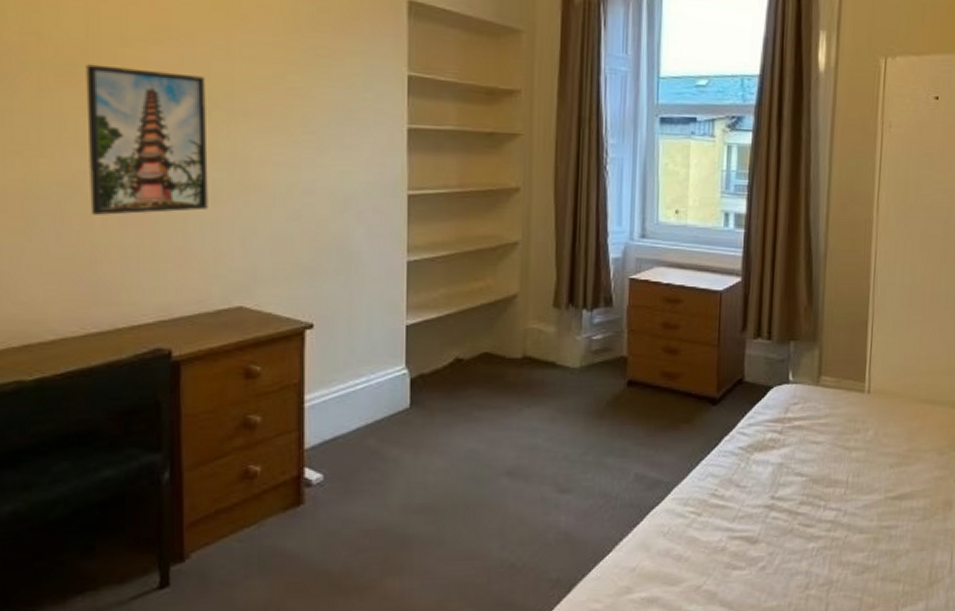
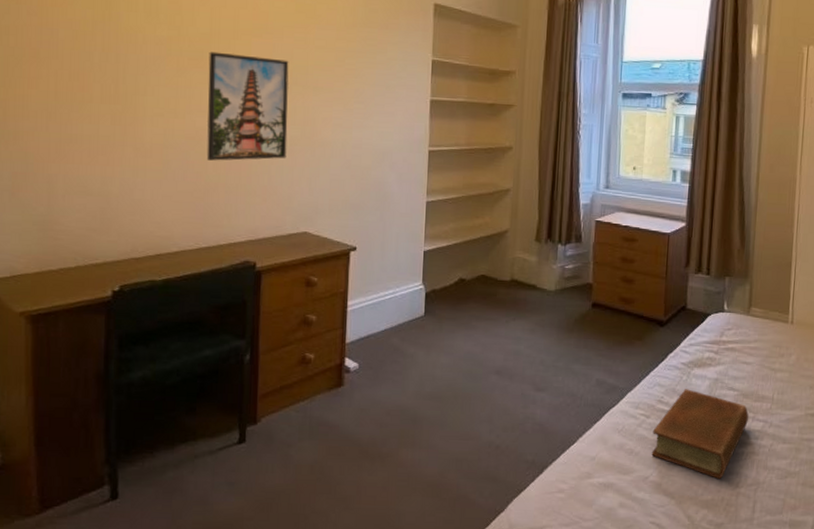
book: none [704,478,819,582] -> present [651,389,749,480]

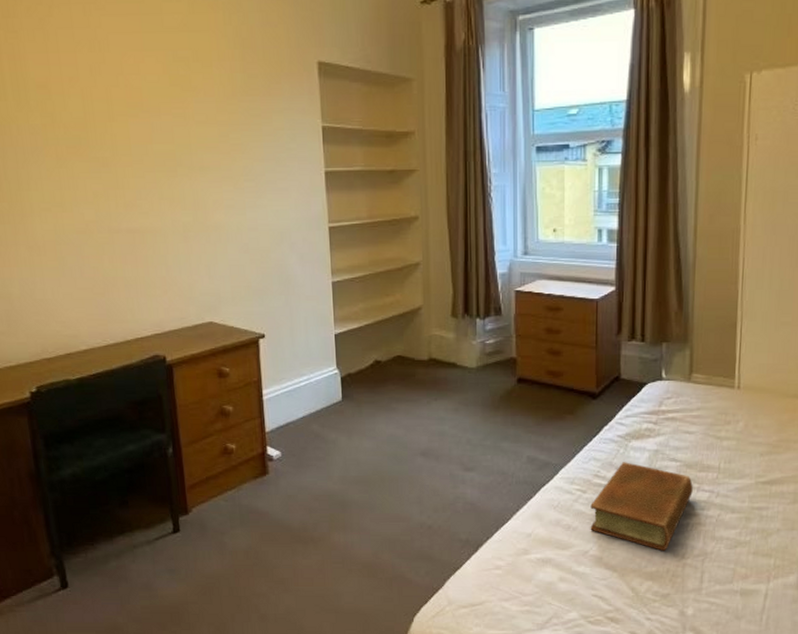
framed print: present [206,51,289,161] -> none [86,137,182,254]

